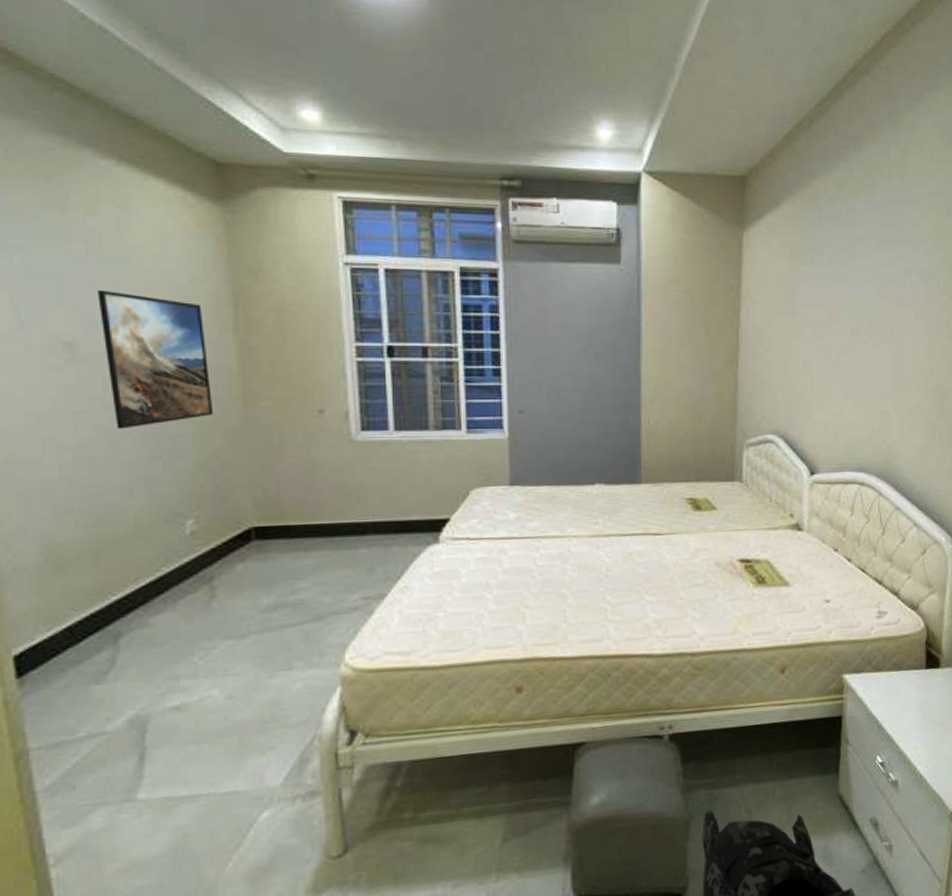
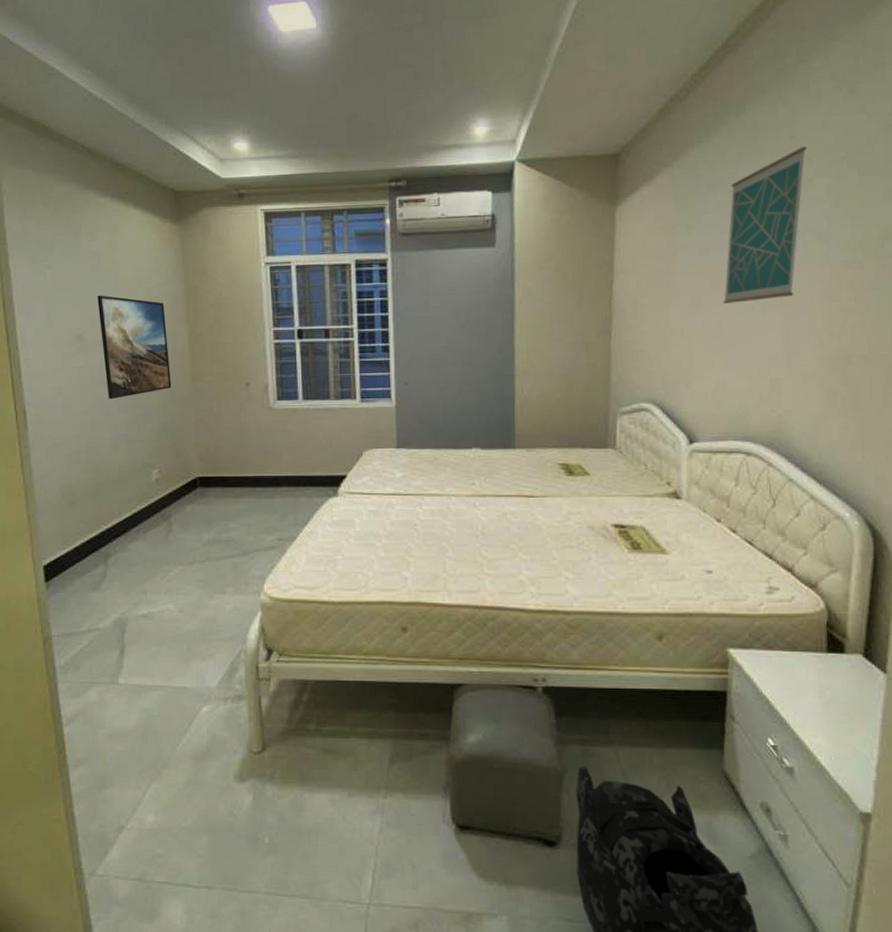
wall art: none [841,188,914,337] -> present [722,145,807,304]

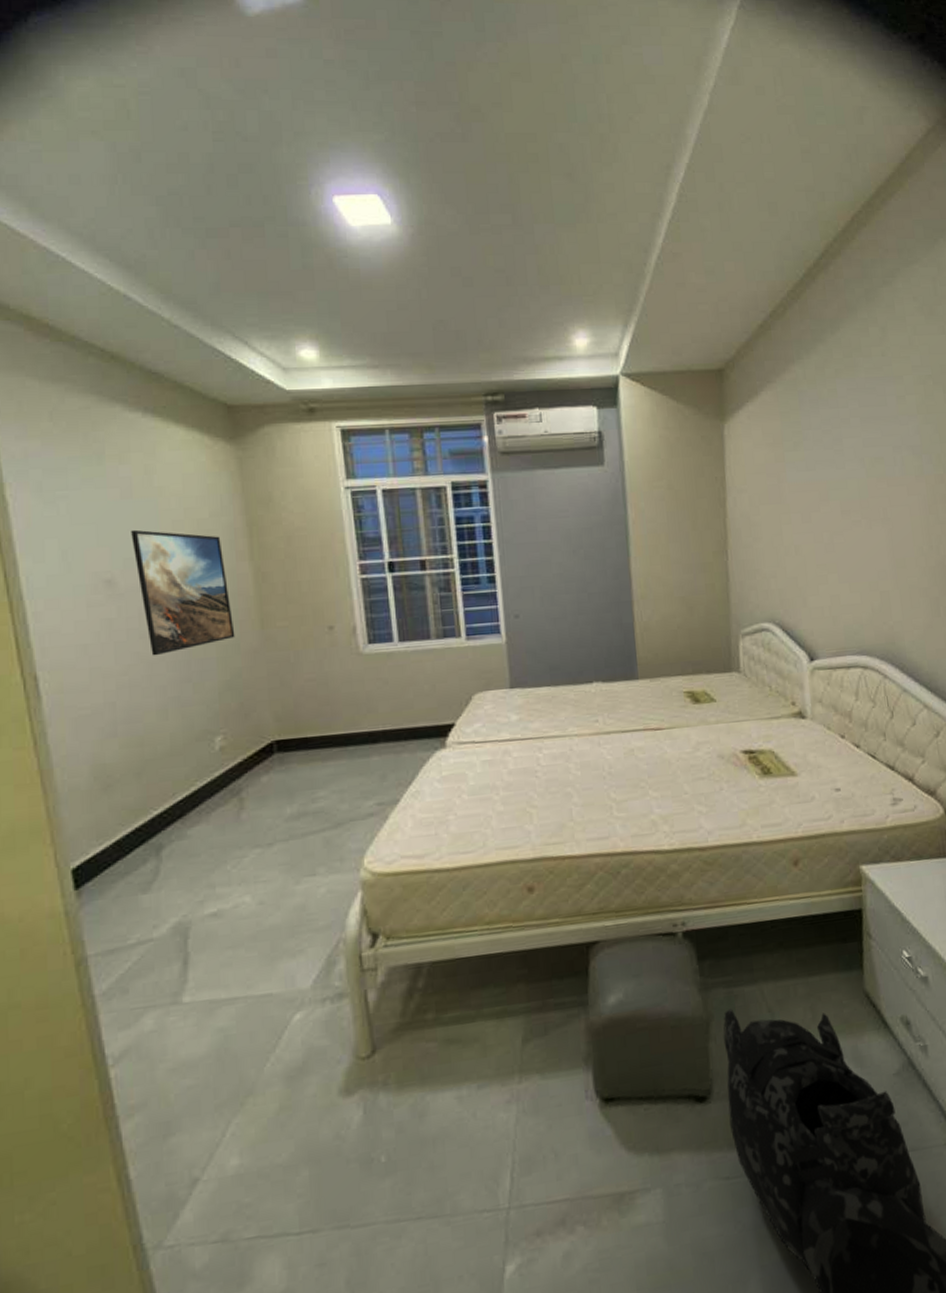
wall art: present [722,145,807,304] -> none [831,364,897,519]

